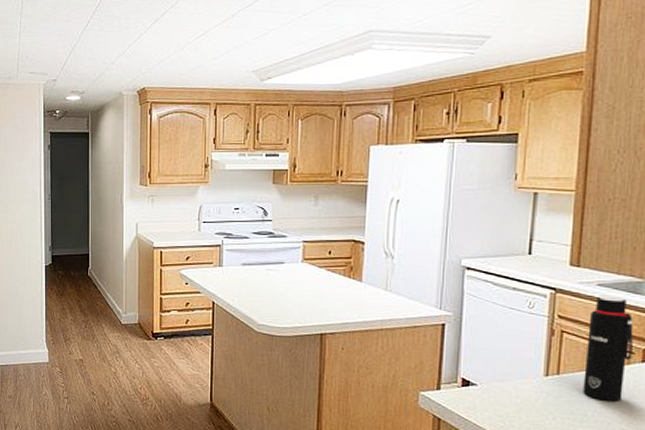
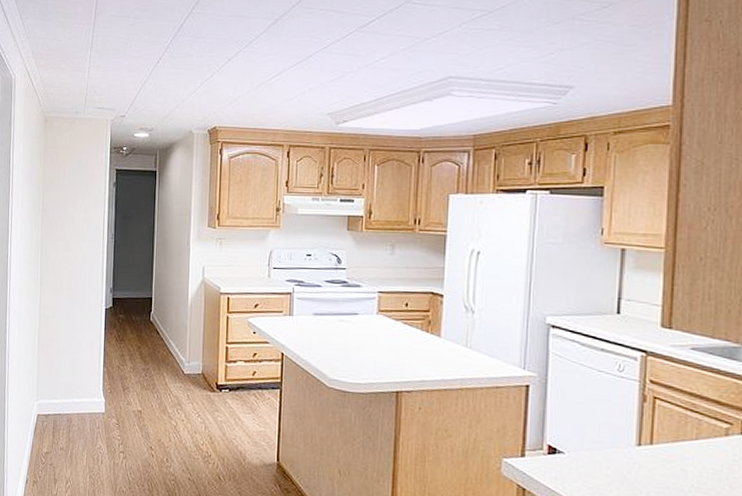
water bottle: present [583,296,634,401] -> none [678,361,731,476]

